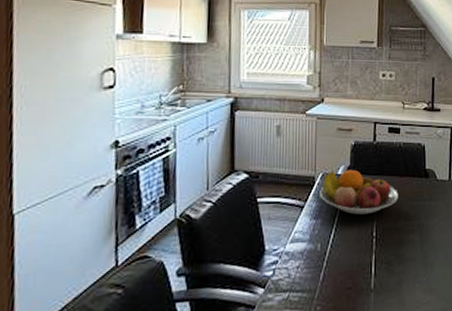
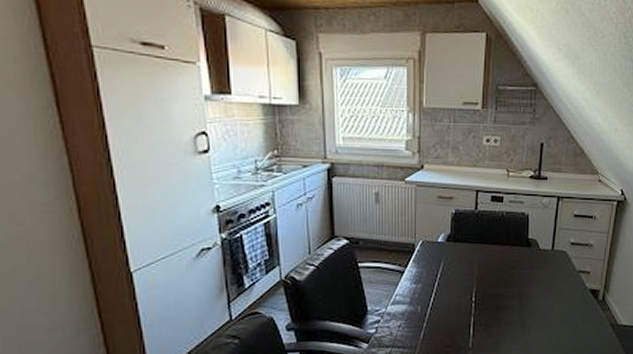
fruit bowl: present [320,169,399,215] -> none [420,237,499,281]

